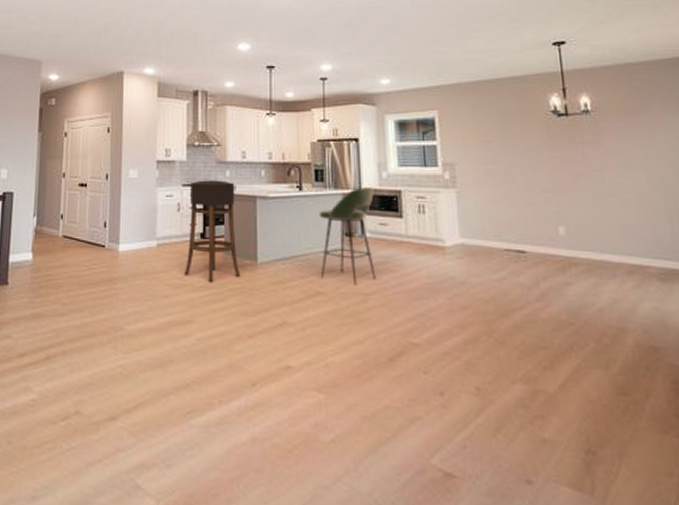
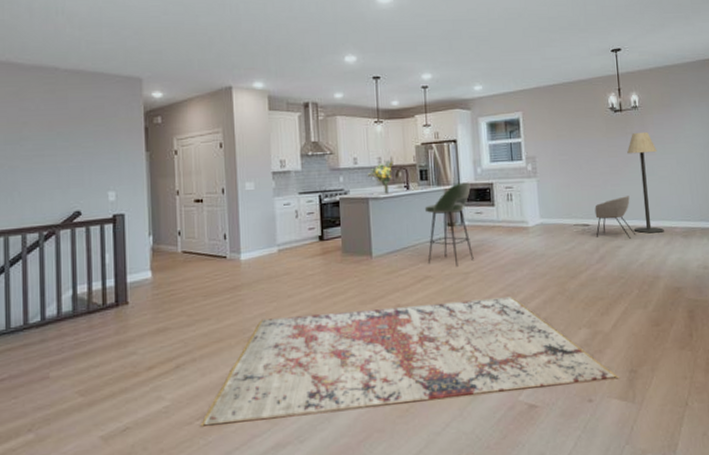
area rug: none [65,318,571,459] -> present [201,297,619,427]
bar stool: present [184,180,241,283] -> none [305,186,358,280]
bouquet: none [255,156,285,195] -> present [367,160,393,195]
armchair: none [532,220,592,275] -> present [595,196,636,239]
floor lamp: none [576,142,632,271] -> present [627,131,664,234]

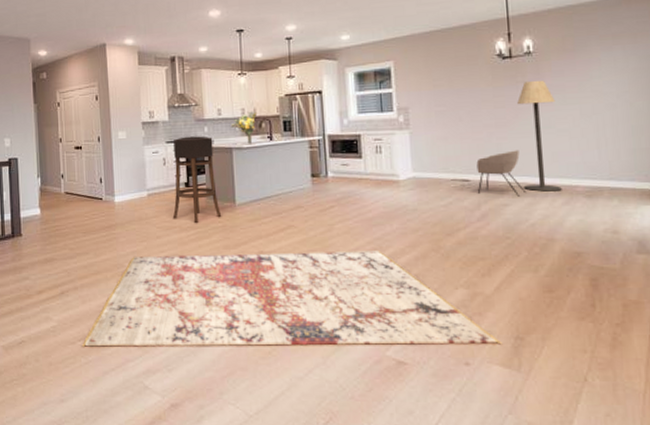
bar stool: none [305,186,358,280] -> present [172,136,222,224]
bar stool: present [424,182,474,267] -> none [288,133,339,218]

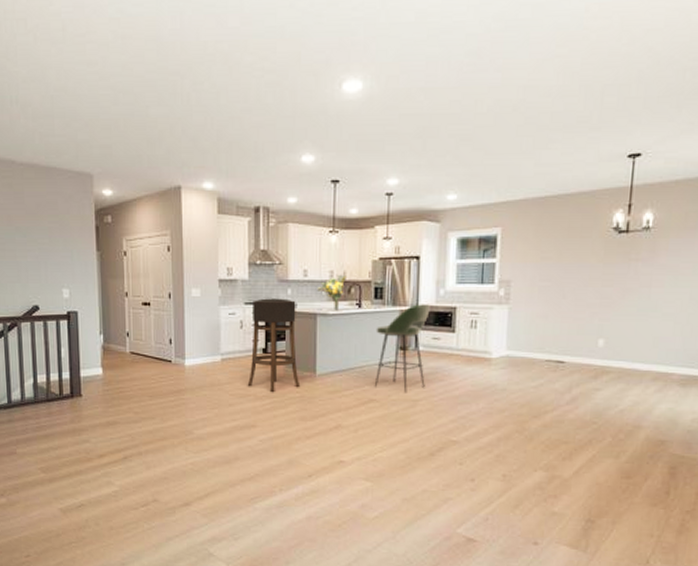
area rug: present [82,251,502,347] -> none [145,424,573,527]
bar stool: none [288,133,339,218] -> present [374,304,430,393]
armchair: present [476,150,527,197] -> none [570,333,621,382]
floor lamp: present [517,80,562,192] -> none [618,259,667,378]

